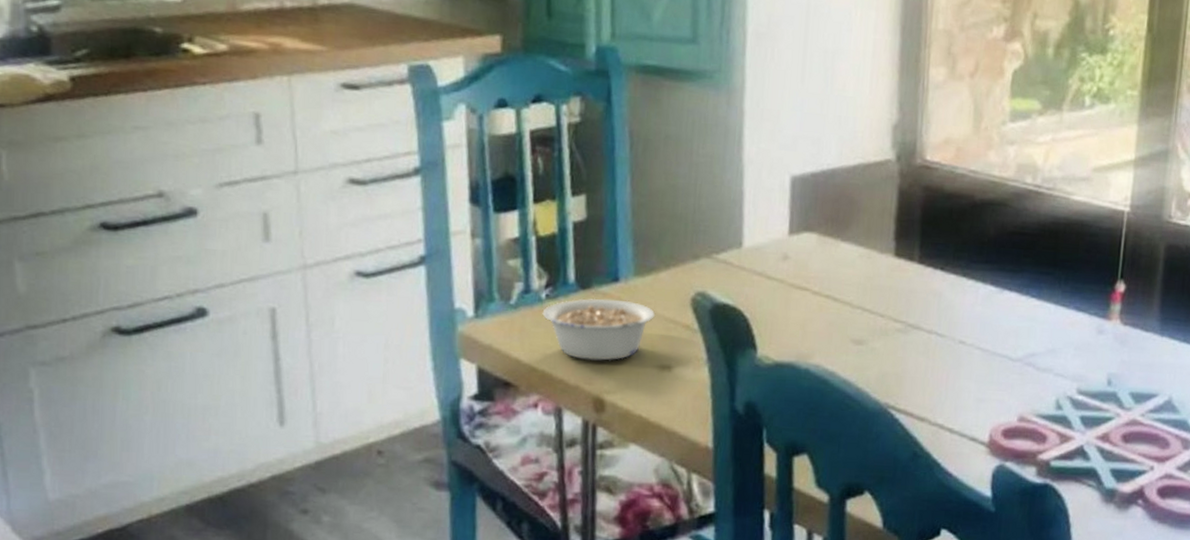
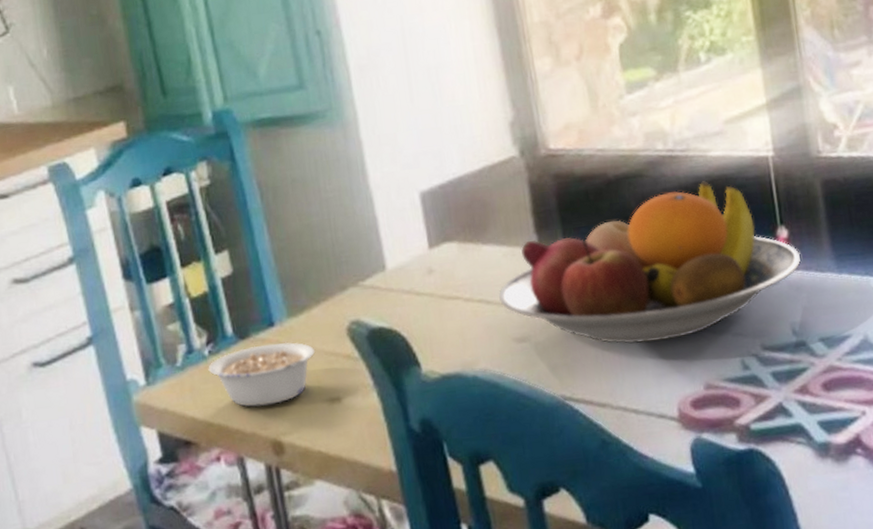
fruit bowl: none [846,222,1132,368] -> present [499,181,802,343]

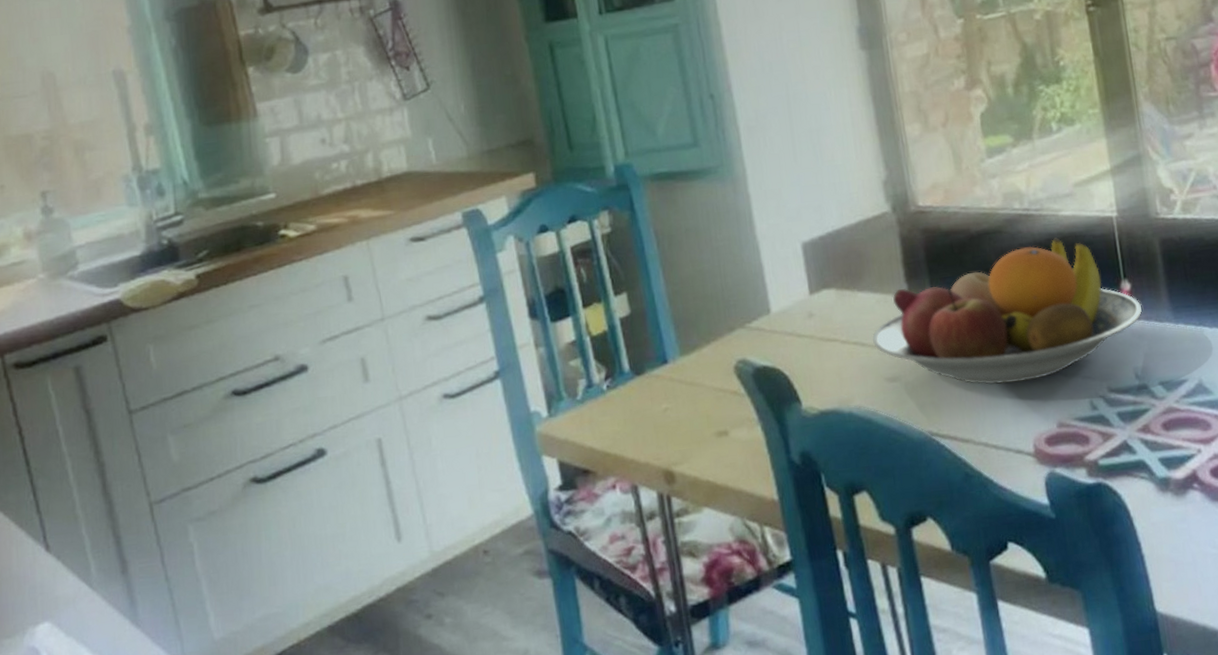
legume: present [208,342,316,407] -> none [606,378,705,438]

